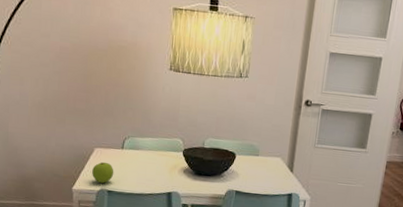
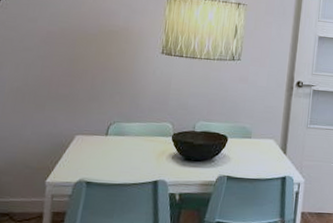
apple: present [92,162,114,183] -> none [70,150,96,174]

